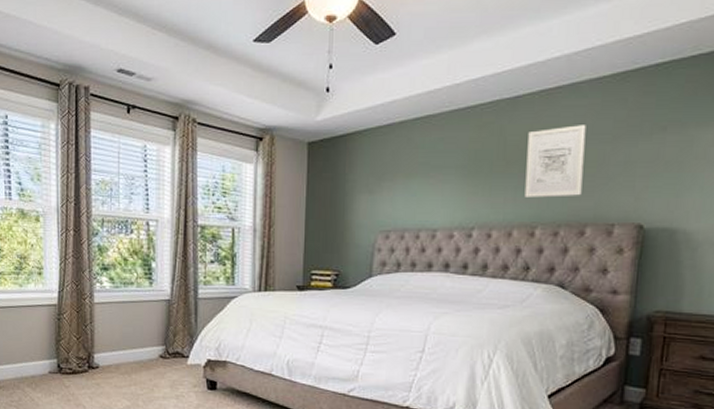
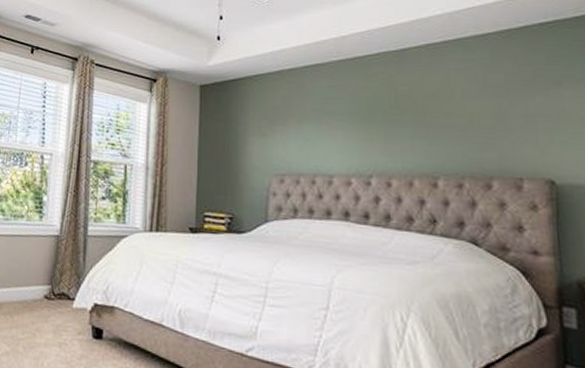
wall art: present [524,125,586,198] -> none [419,77,483,148]

